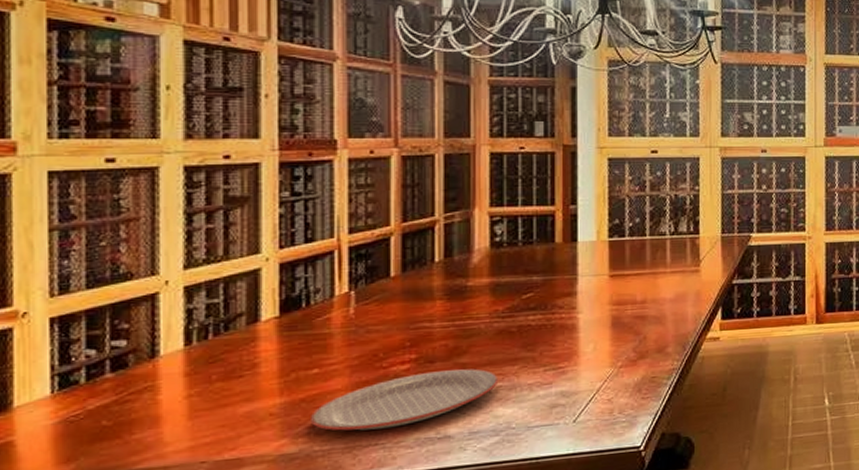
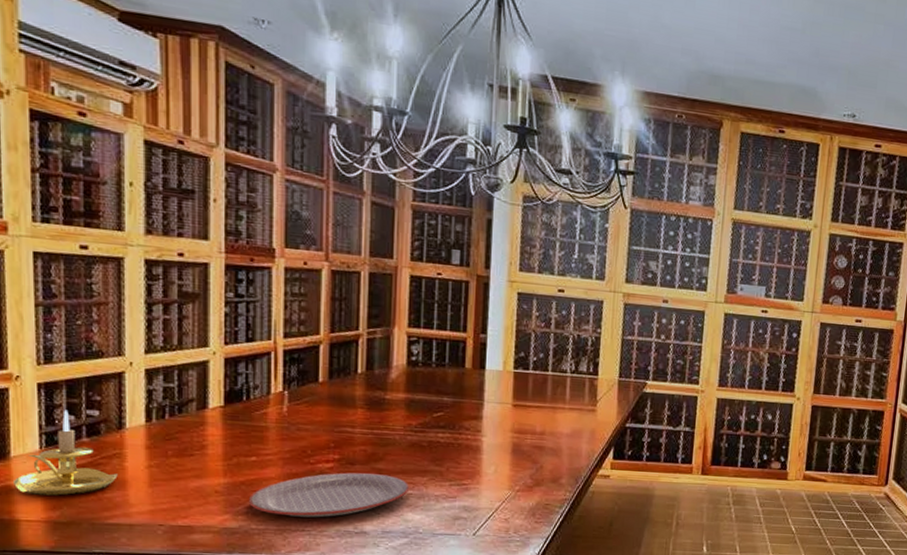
candle holder: none [17,344,149,449] -> present [14,409,118,496]

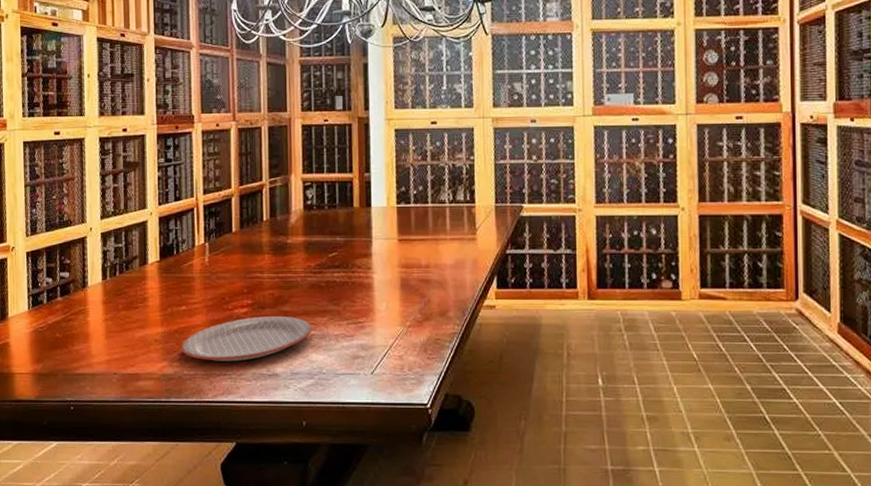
candle holder: present [14,409,118,496] -> none [11,273,83,350]

